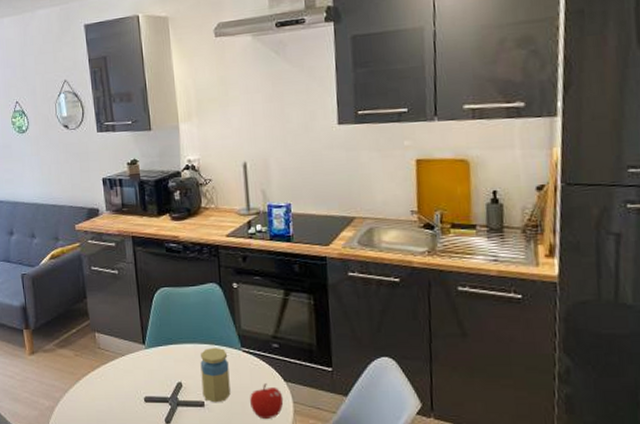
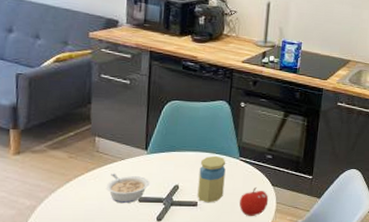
legume: none [111,371,153,403] -> present [105,173,150,203]

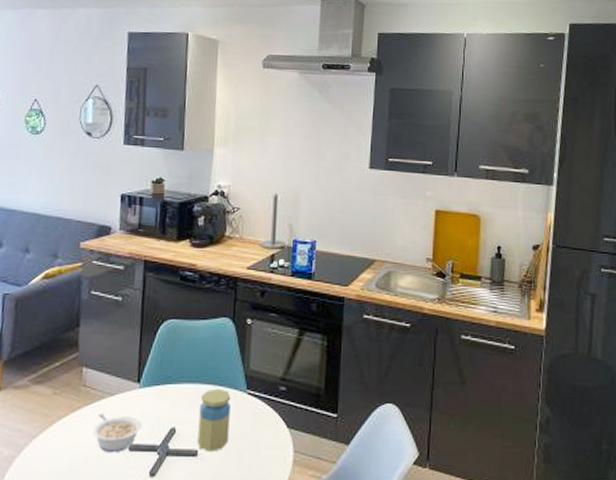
fruit: present [239,187,269,217] -> none [248,430,284,471]

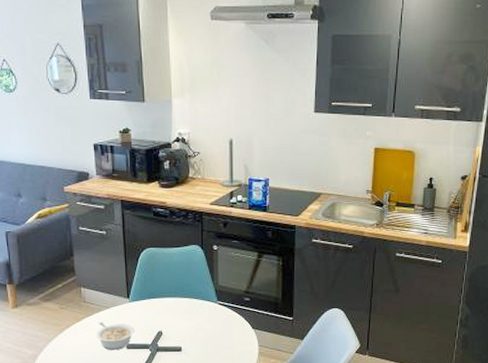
jar: present [197,388,231,452] -> none [180,300,206,348]

